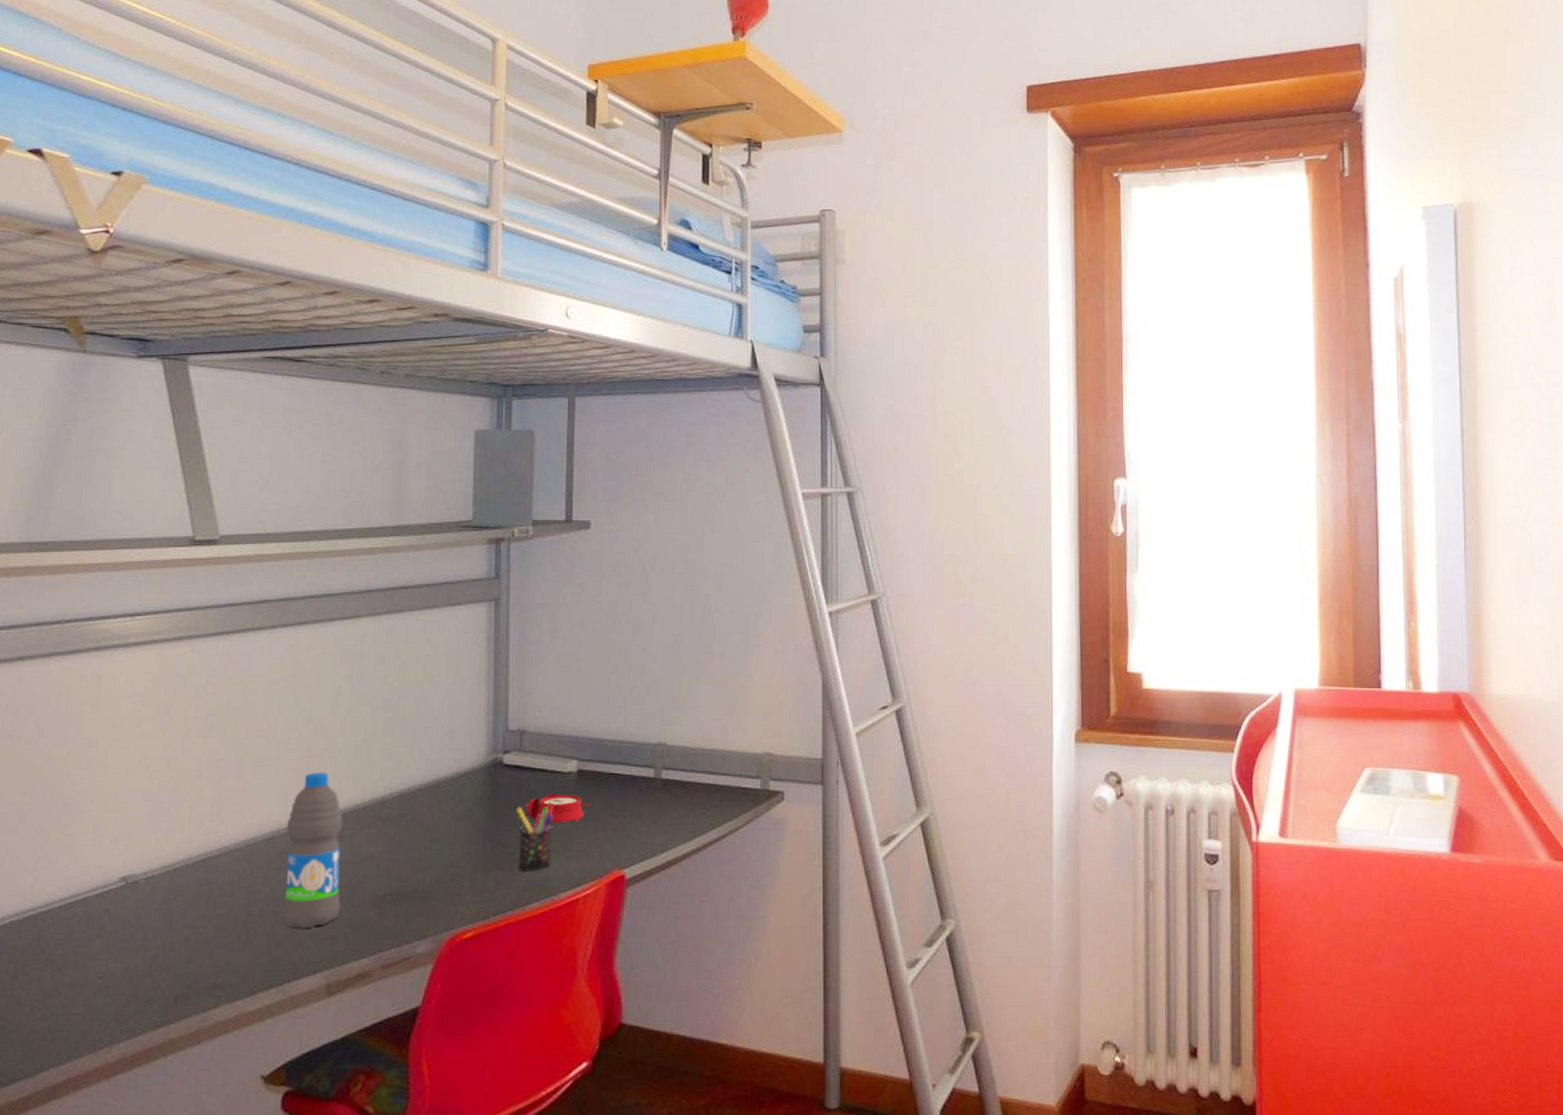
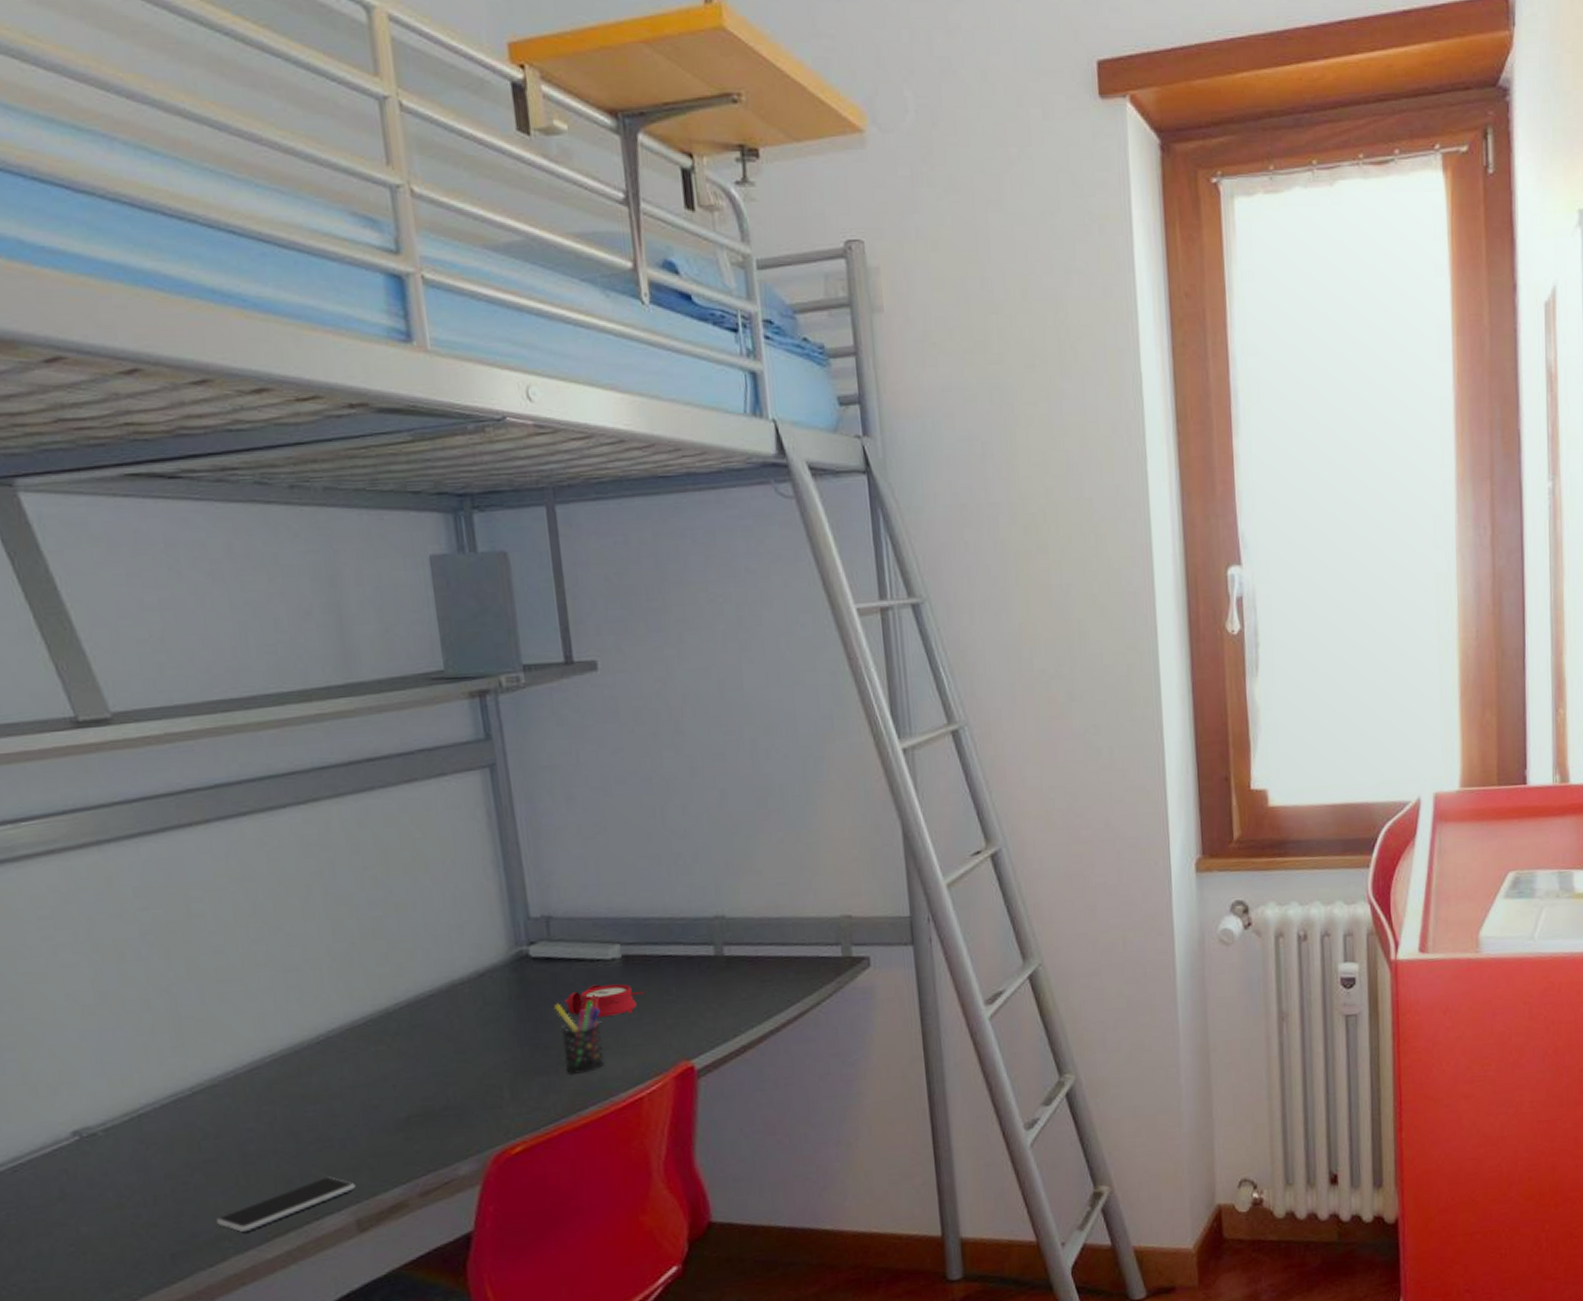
smartphone: none [216,941,332,984] -> present [217,1176,356,1233]
water bottle: present [283,772,343,928] -> none [272,986,357,1164]

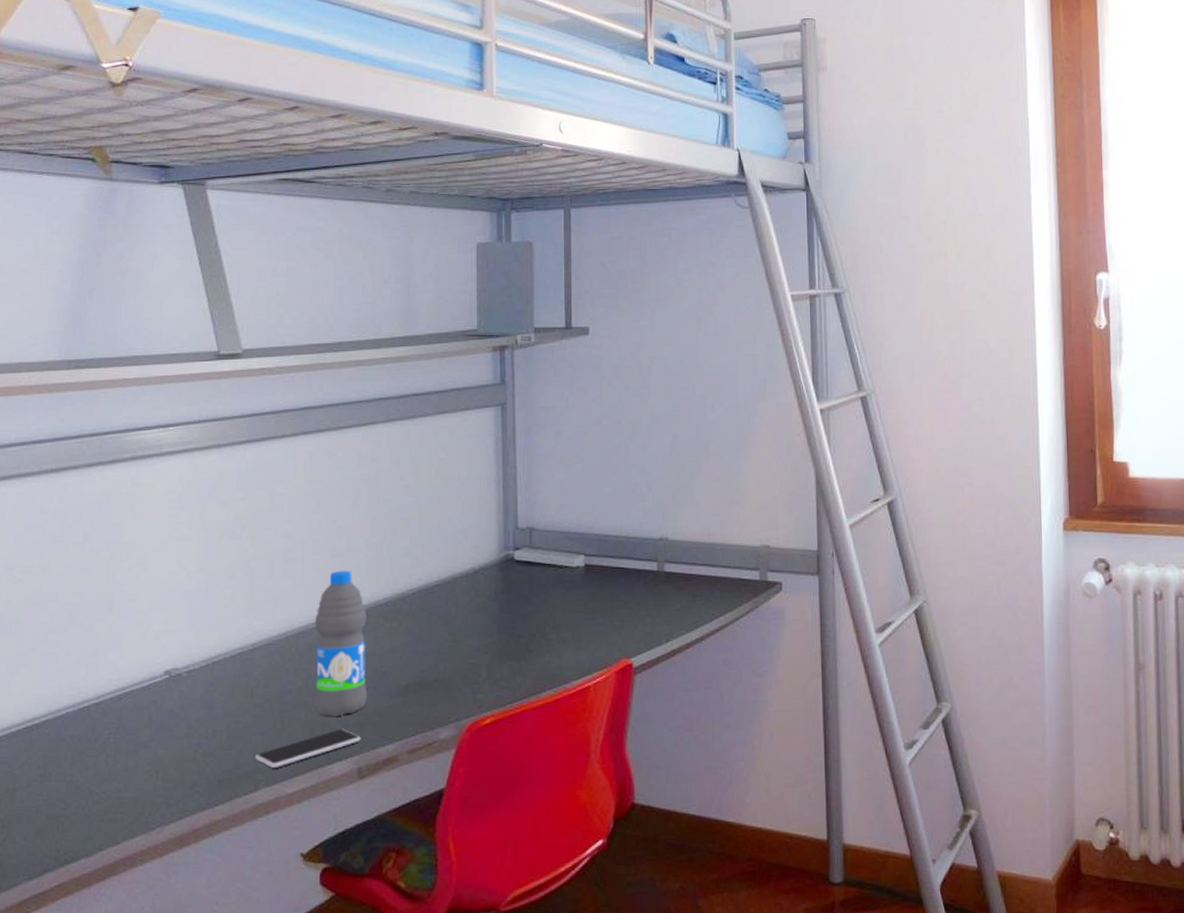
water bottle: none [272,986,357,1164] -> present [315,570,367,716]
pen holder: present [554,995,604,1074] -> none [528,596,563,661]
alarm clock: present [565,983,645,1017] -> none [537,587,599,615]

